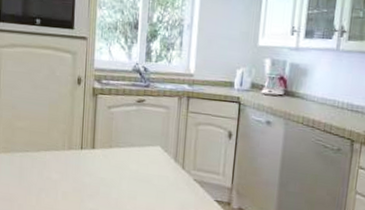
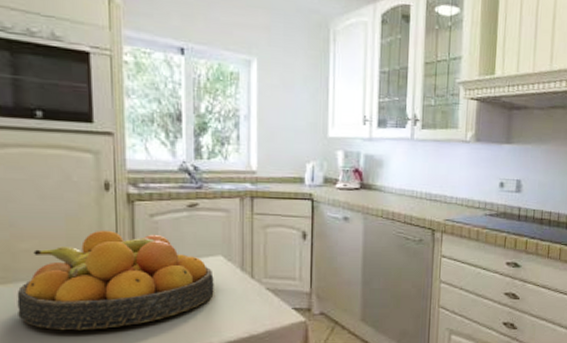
fruit bowl: none [12,116,152,198] -> present [17,230,214,331]

